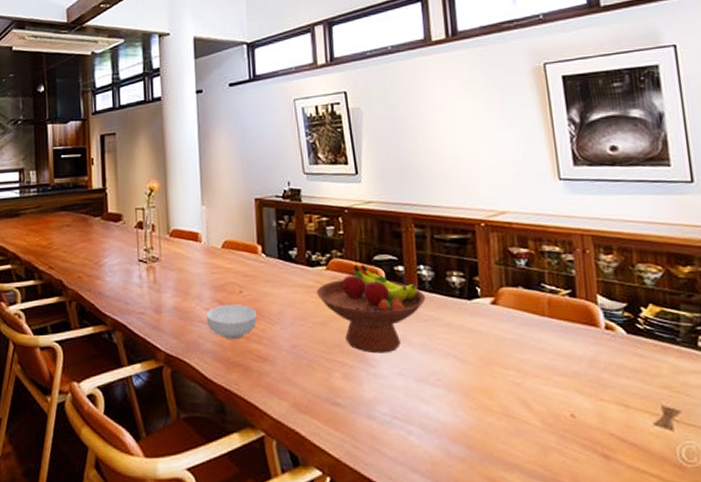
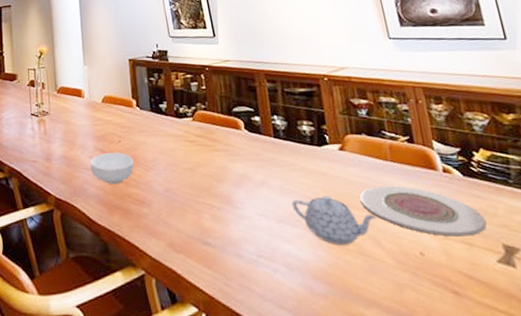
fruit bowl: present [317,264,426,354] -> none [185,115,281,197]
teapot: none [433,354,528,406] -> present [291,196,378,245]
plate: none [509,343,647,398] -> present [359,185,487,237]

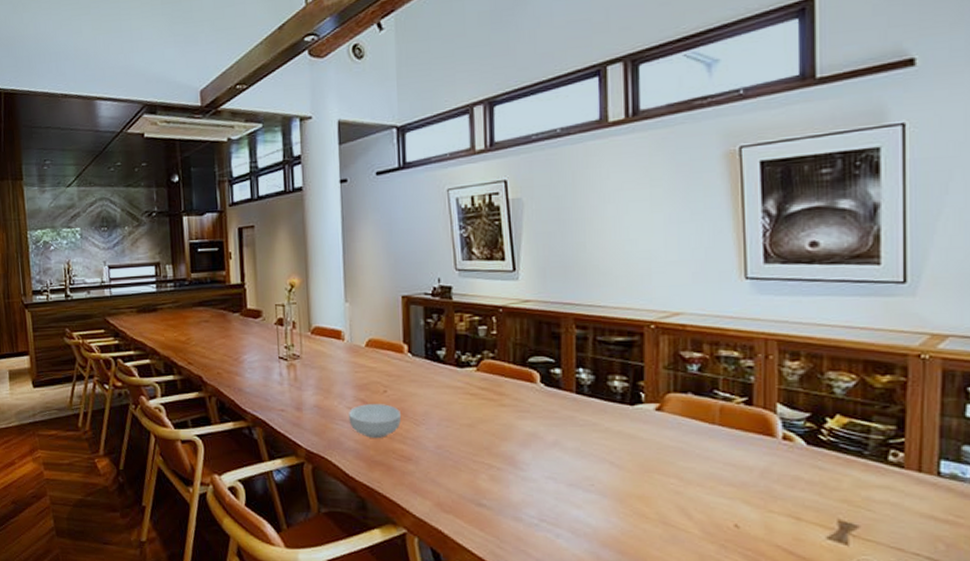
teapot: present [291,196,378,245] -> none [587,460,690,513]
plate: present [359,185,487,237] -> none [672,452,824,510]

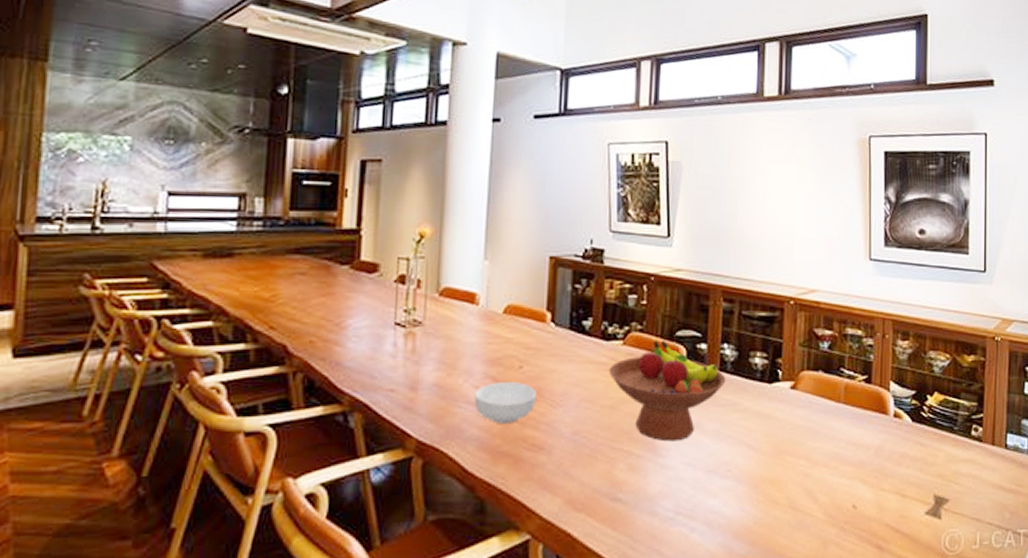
fruit bowl: none [465,366,584,457] -> present [609,340,726,442]

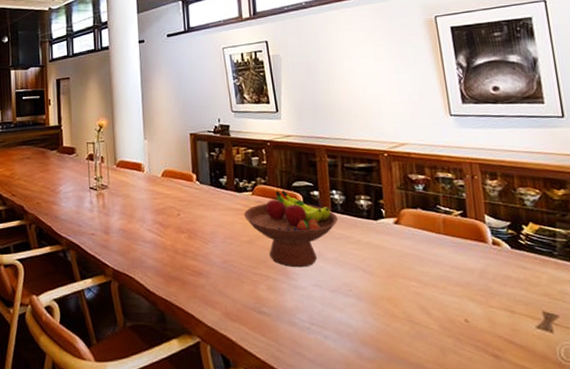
cereal bowl: present [475,382,537,423] -> none [149,226,193,256]

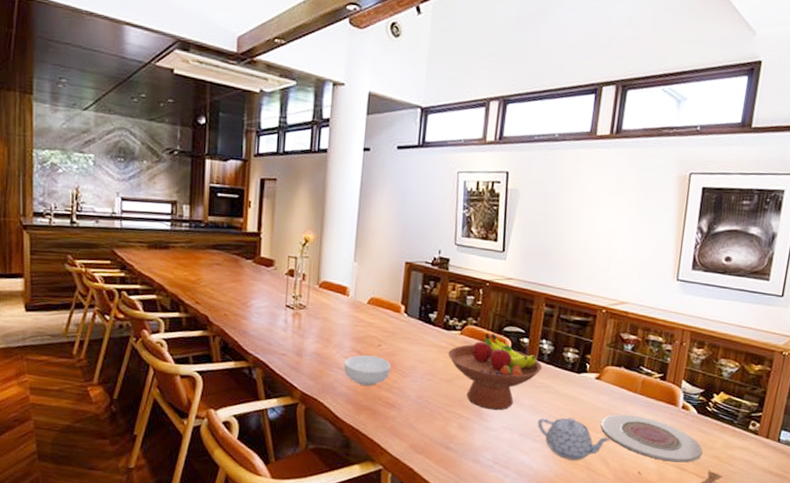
cereal bowl: none [149,226,193,256] -> present [344,355,392,386]
teapot: none [345,267,427,313] -> present [537,417,611,461]
plate: none [411,257,530,305] -> present [600,414,703,463]

